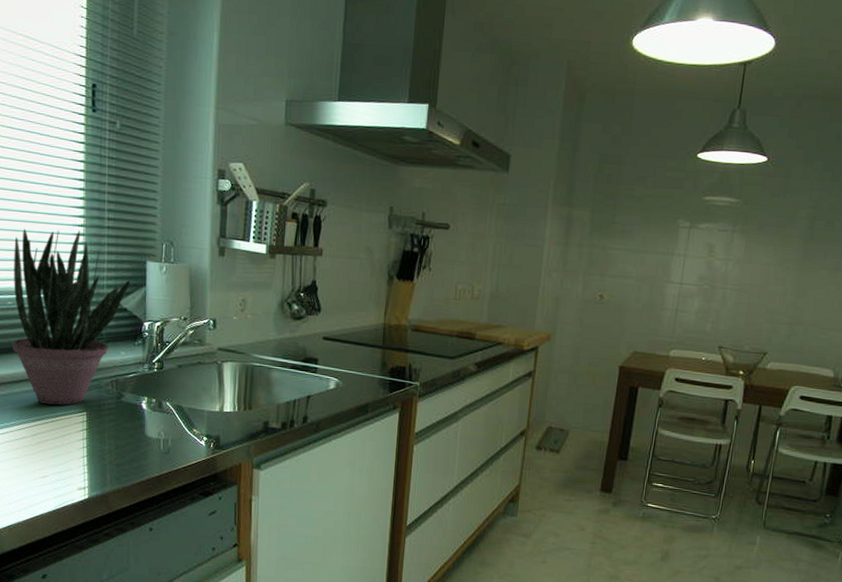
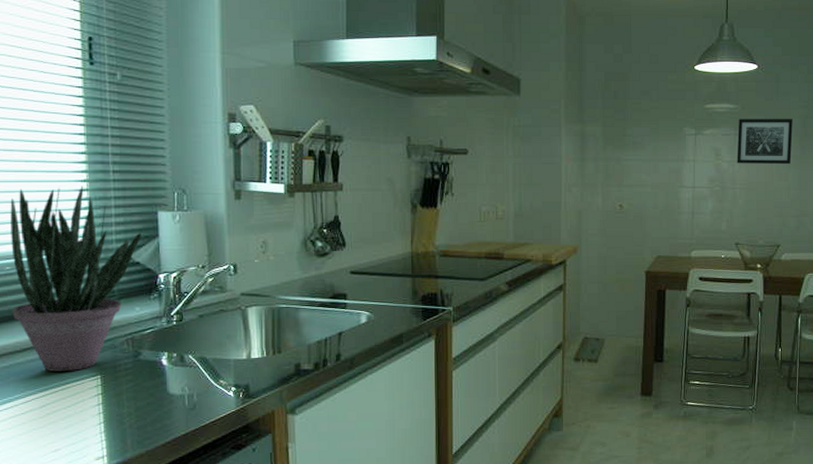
wall art: none [731,214,799,267] -> present [737,119,793,164]

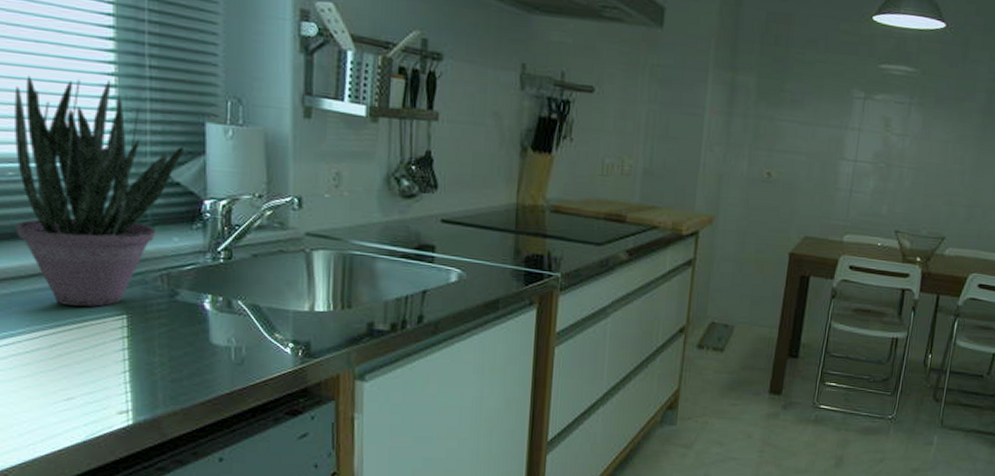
wall art: present [737,119,793,164] -> none [908,85,978,145]

